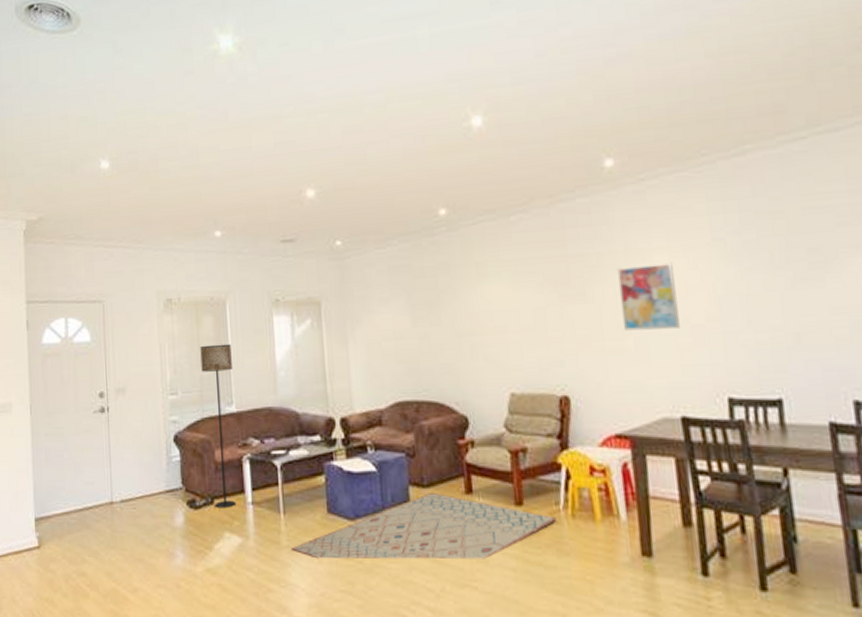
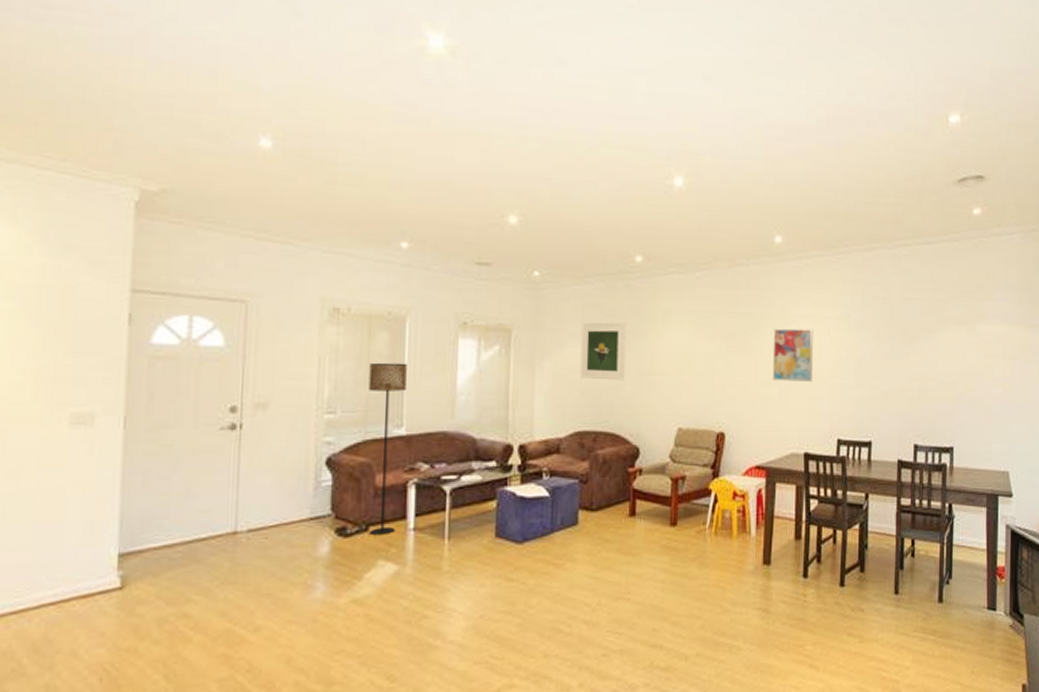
rug: present [290,493,556,560] -> none [451,516,702,583]
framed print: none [389,282,442,346] -> present [580,322,626,381]

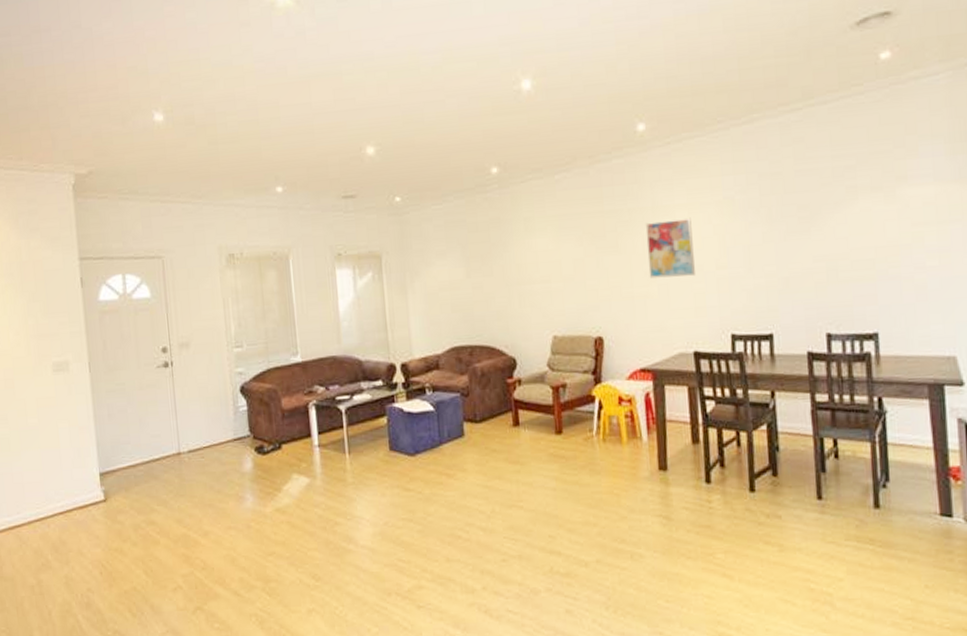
floor lamp: present [369,362,407,536] -> none [264,297,304,453]
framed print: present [580,322,626,381] -> none [446,236,494,295]

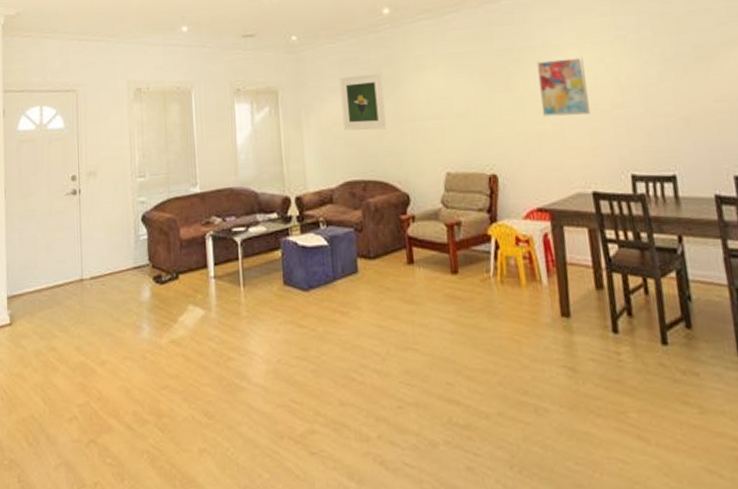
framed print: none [446,236,494,295] -> present [339,73,386,130]

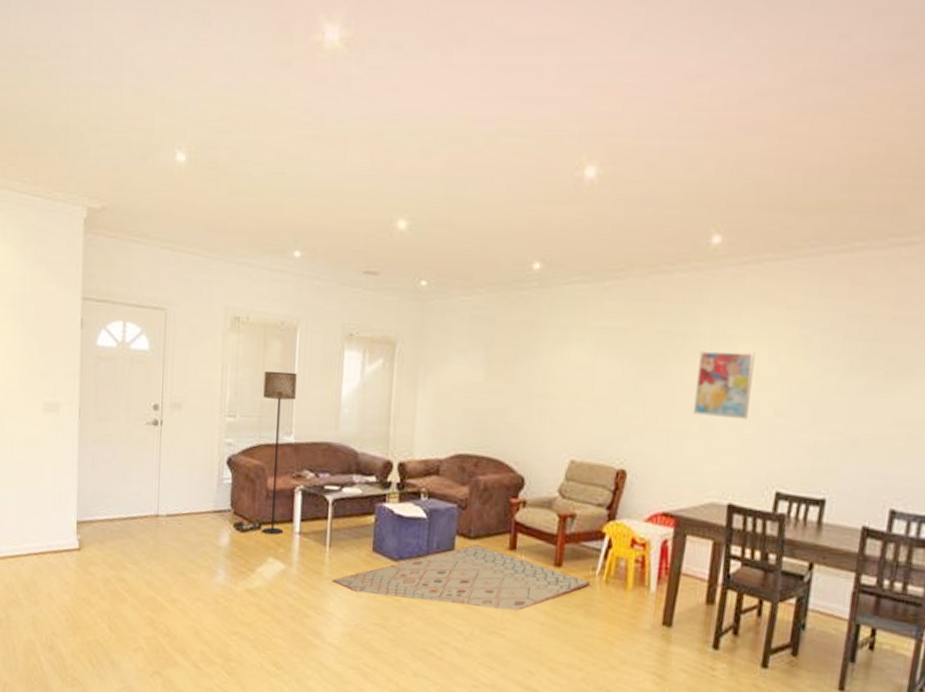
floor lamp: none [167,129,200,283] -> present [262,370,297,536]
rug: none [249,264,487,328] -> present [331,545,590,611]
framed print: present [339,73,386,130] -> none [464,337,518,403]

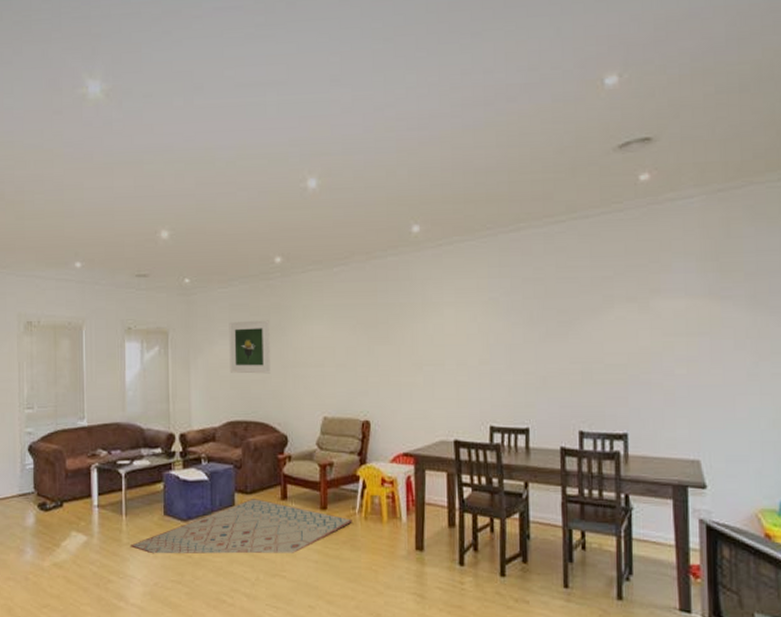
floor lamp: present [262,370,297,536] -> none [57,365,85,511]
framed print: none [464,337,518,403] -> present [229,320,270,374]
wall art: present [692,350,755,420] -> none [415,315,459,370]

